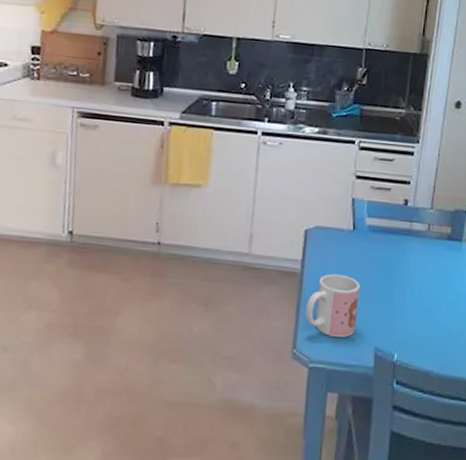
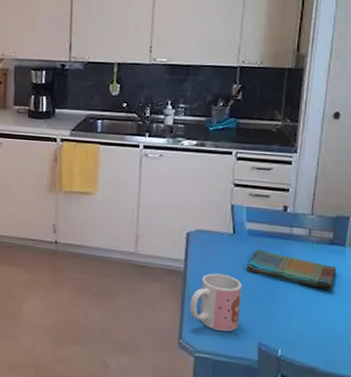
dish towel: none [364,246,454,287] -> present [245,249,337,289]

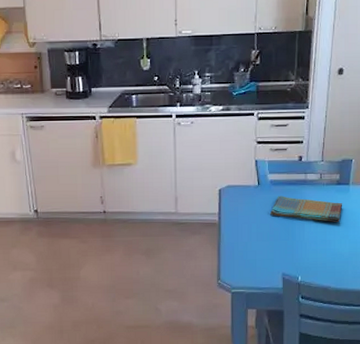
mug: present [190,273,242,332] -> none [225,221,267,269]

